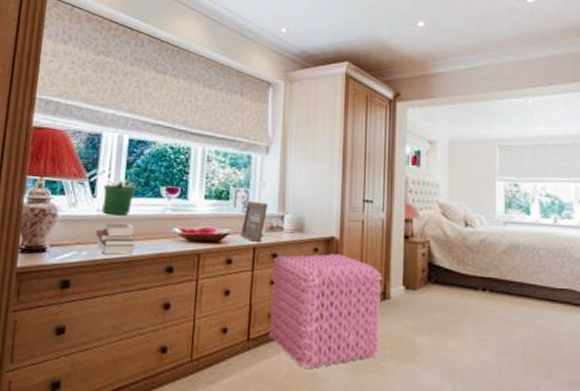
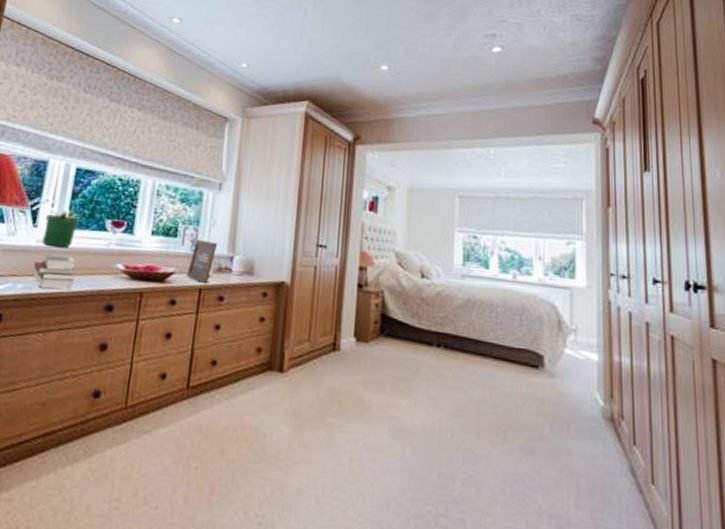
pouf: present [268,254,383,370] -> none [209,299,333,423]

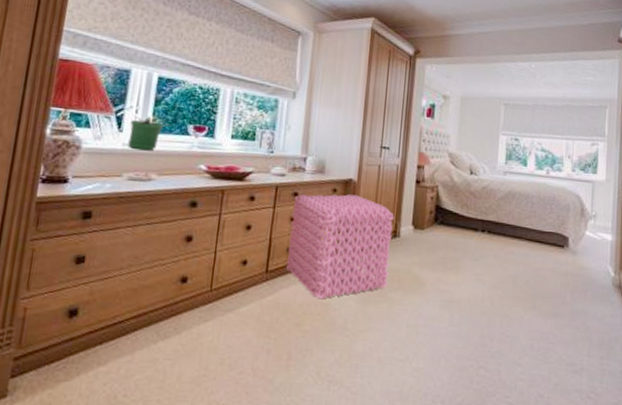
books: present [33,255,75,291] -> none [120,158,161,190]
picture frame: present [187,239,218,285] -> none [264,142,293,182]
pouf: none [209,299,333,423] -> present [286,194,394,300]

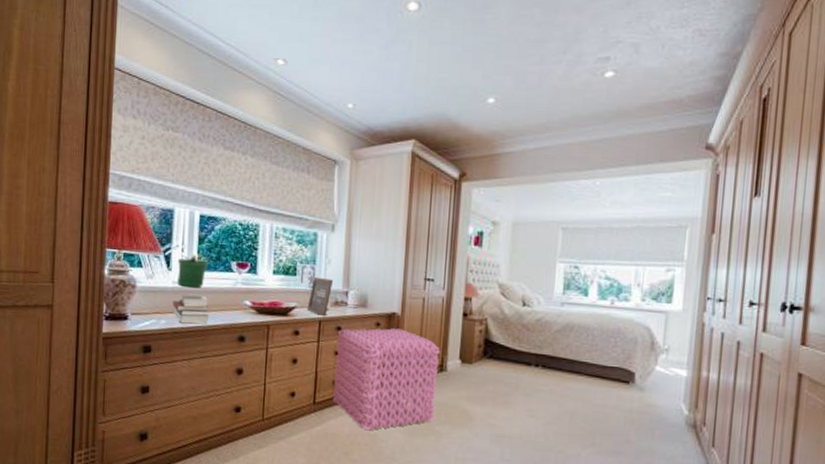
books: none [120,158,161,190] -> present [173,295,210,325]
picture frame: none [264,142,293,182] -> present [307,276,334,317]

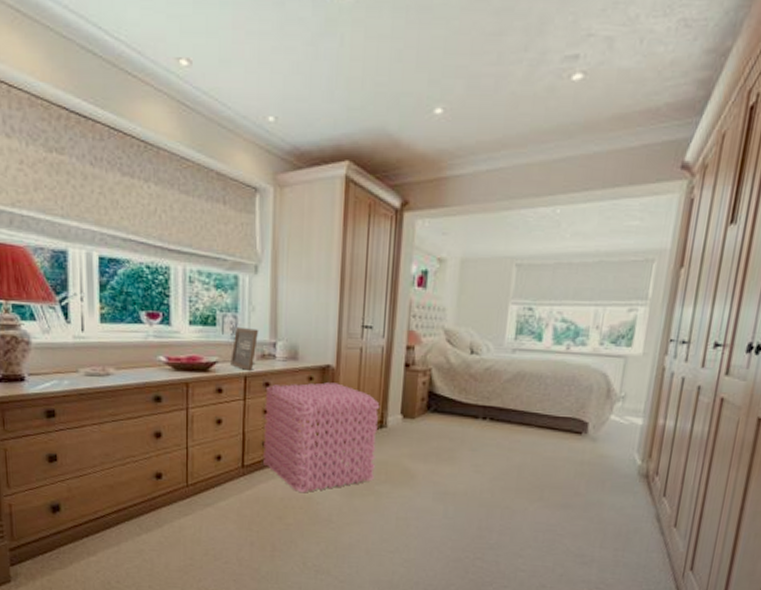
books: present [173,295,210,325] -> none [75,351,119,385]
planter: present [177,254,211,288] -> none [76,304,116,343]

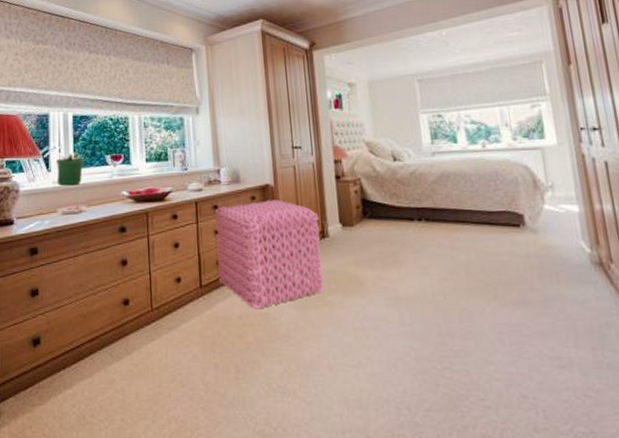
planter: none [76,304,116,343] -> present [56,153,87,186]
picture frame: present [230,326,259,372] -> none [182,159,205,197]

